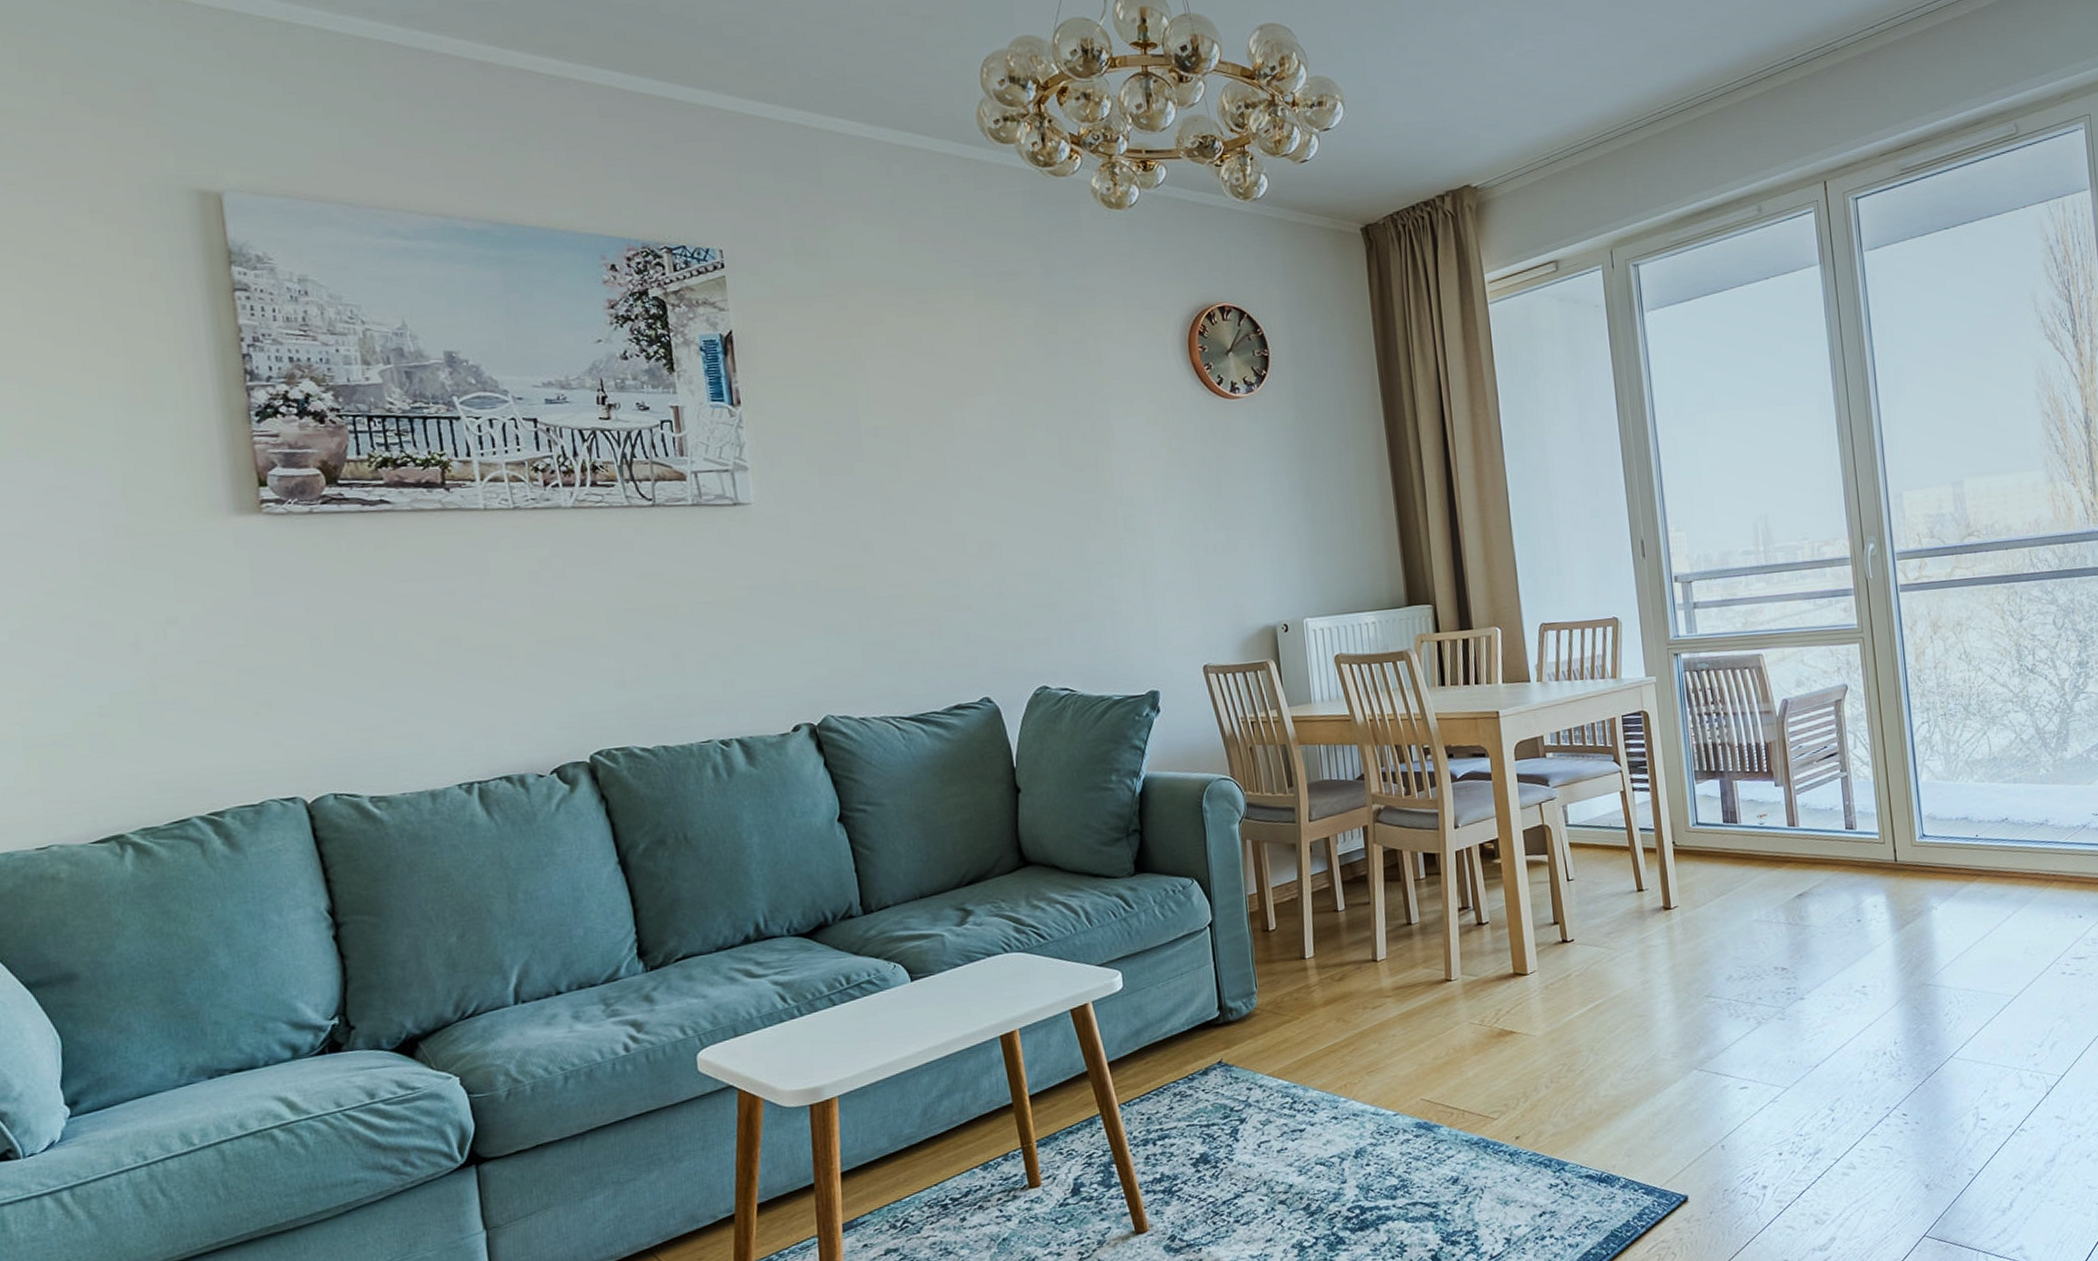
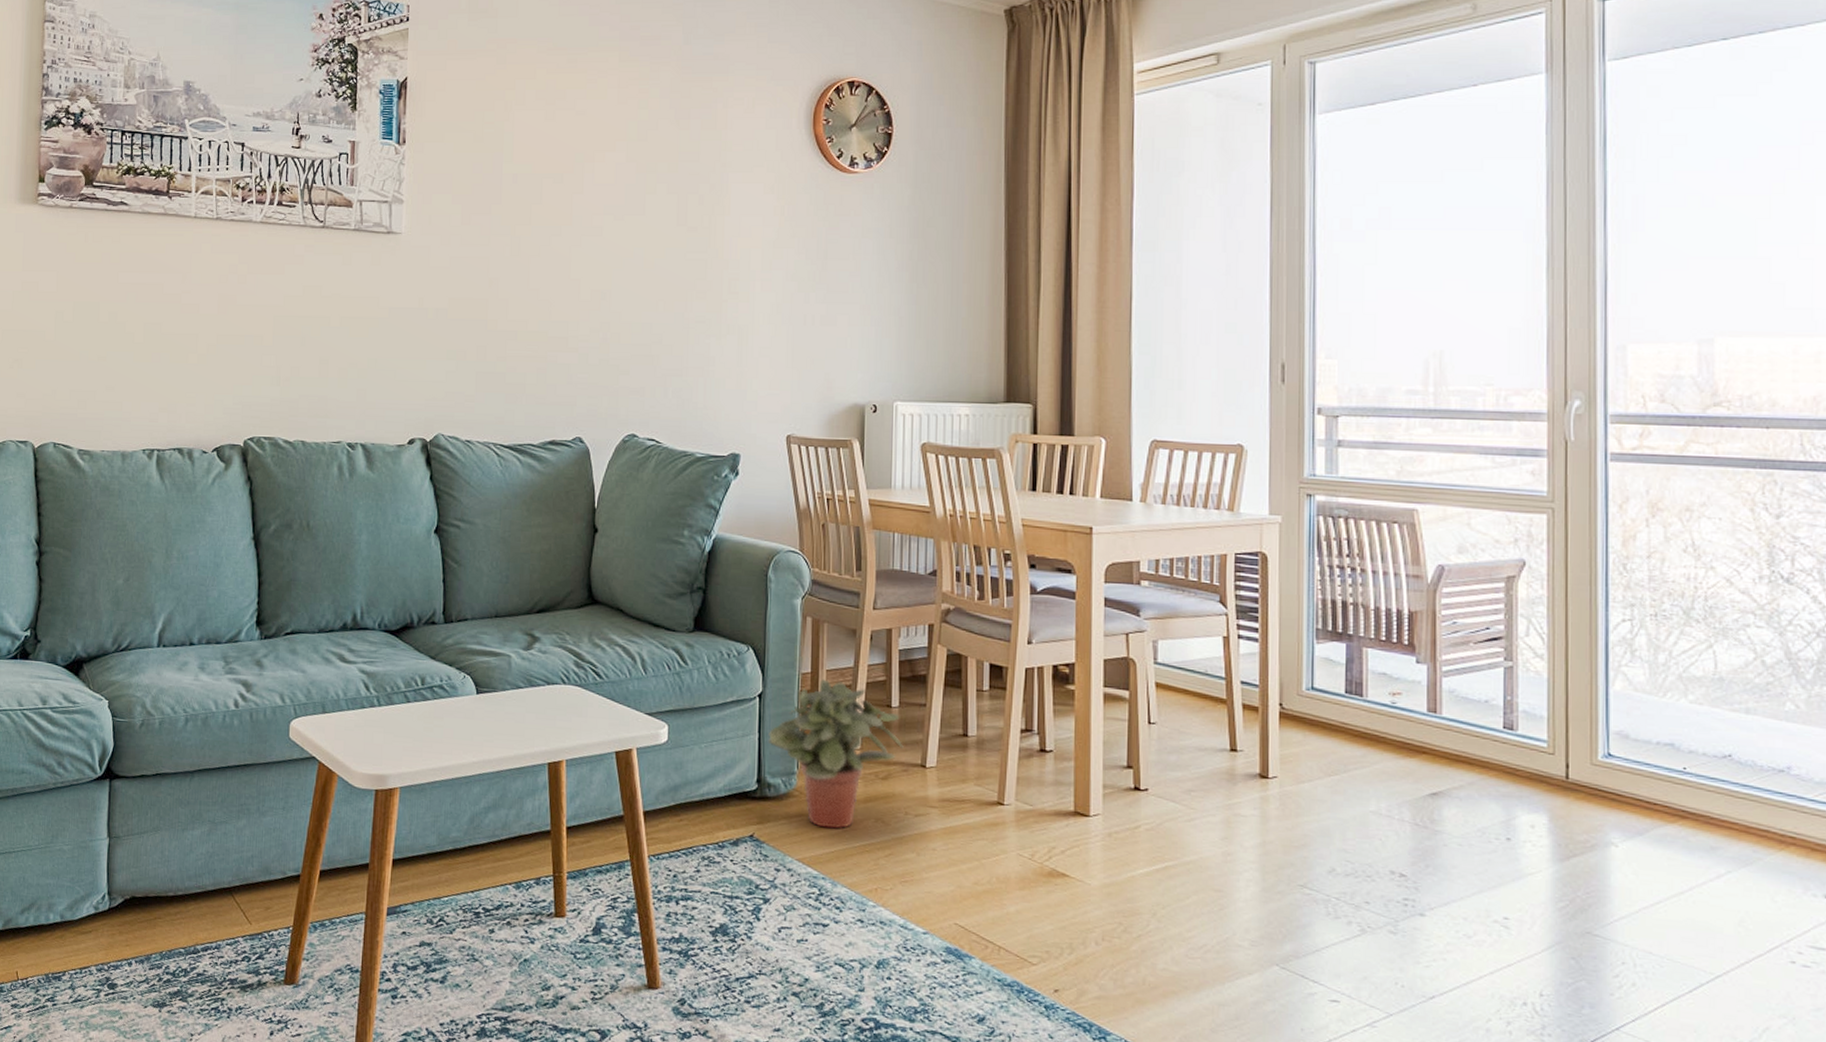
potted plant: none [1223,896,1354,1040] -> present [767,679,904,829]

